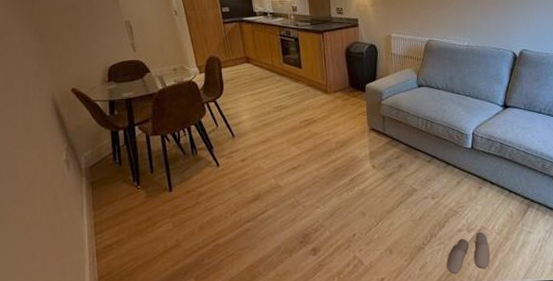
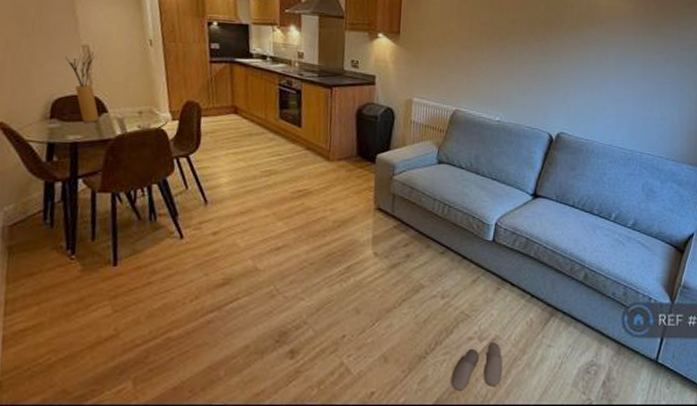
vase: none [113,25,145,83] -> present [65,51,100,124]

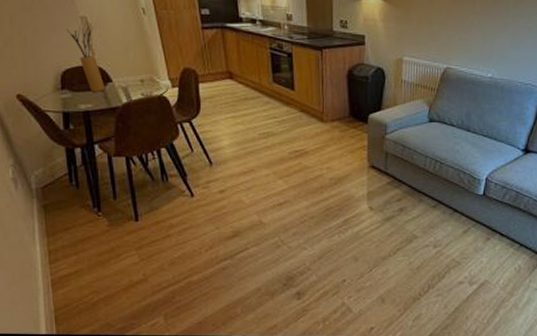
slippers: present [451,341,503,390] -> none [443,285,492,327]

